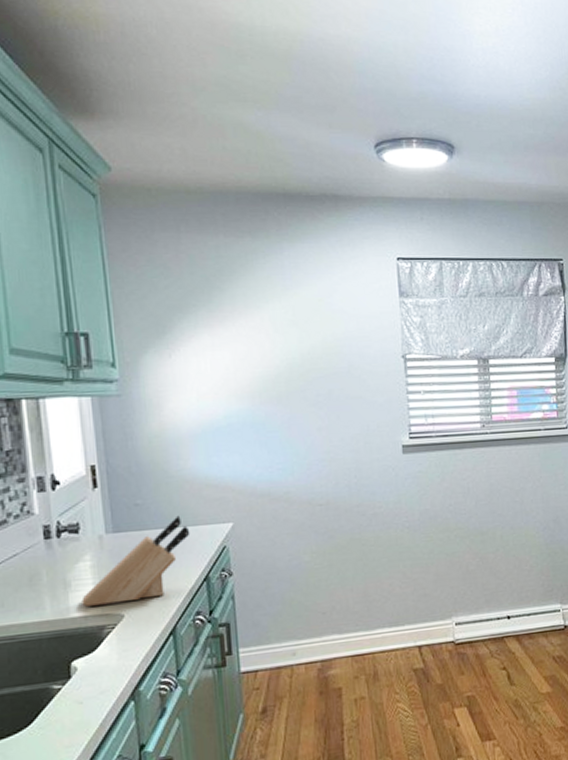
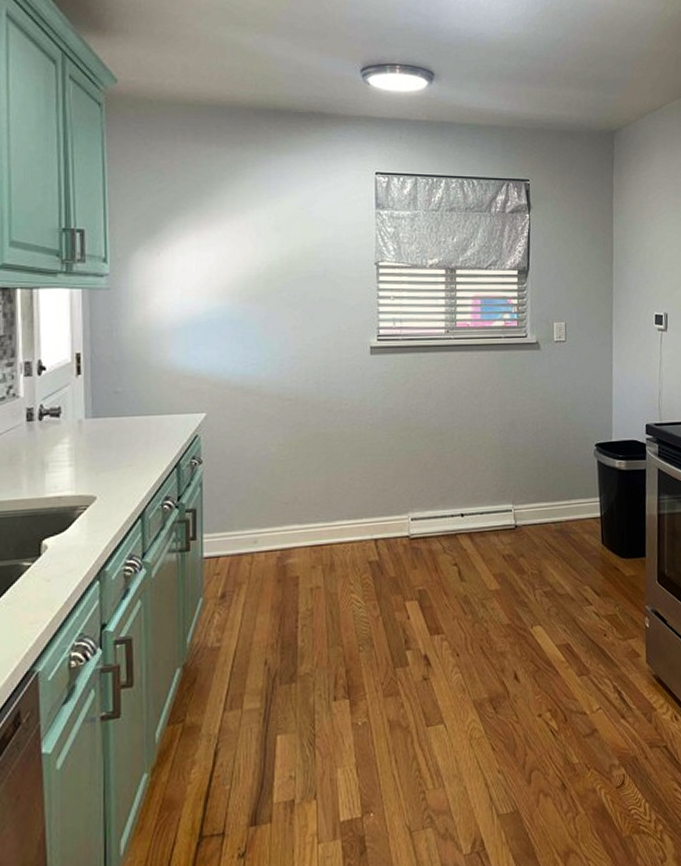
knife block: present [81,515,190,607] -> none [57,404,165,487]

